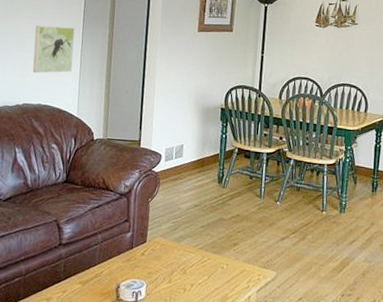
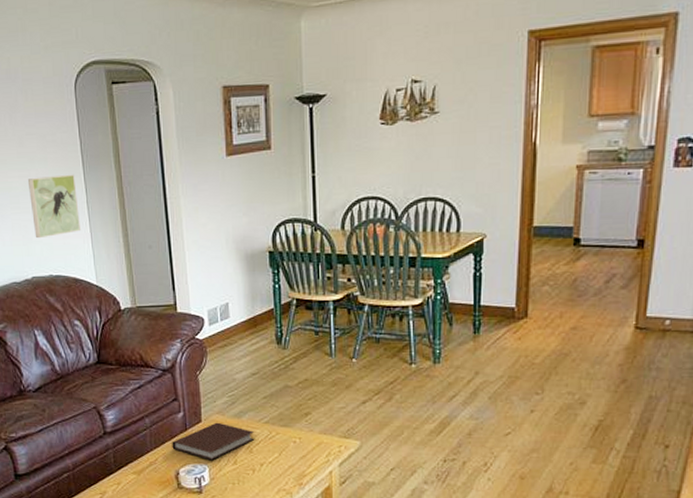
notebook: none [117,244,190,278] -> present [172,422,255,461]

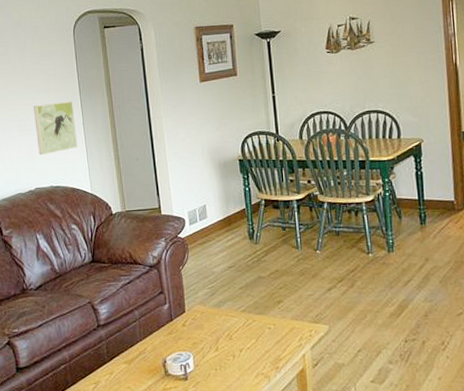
notebook: present [172,422,255,461] -> none [159,312,234,349]

